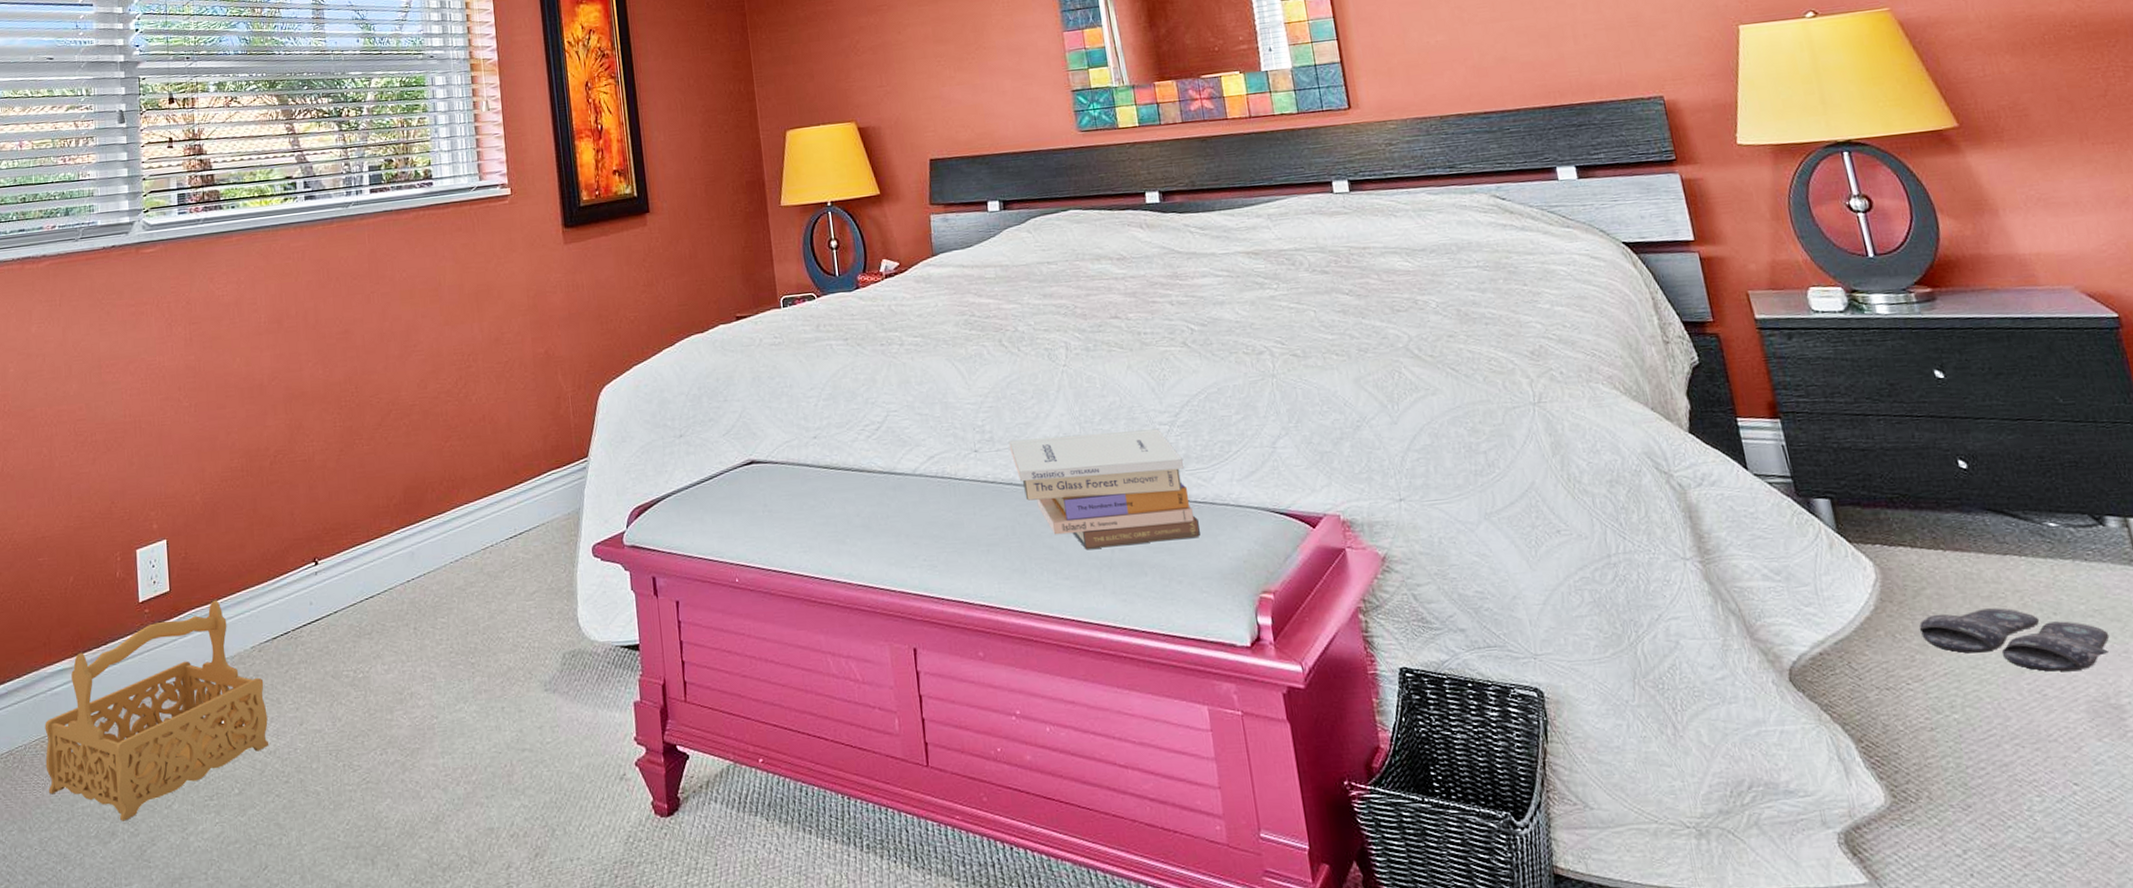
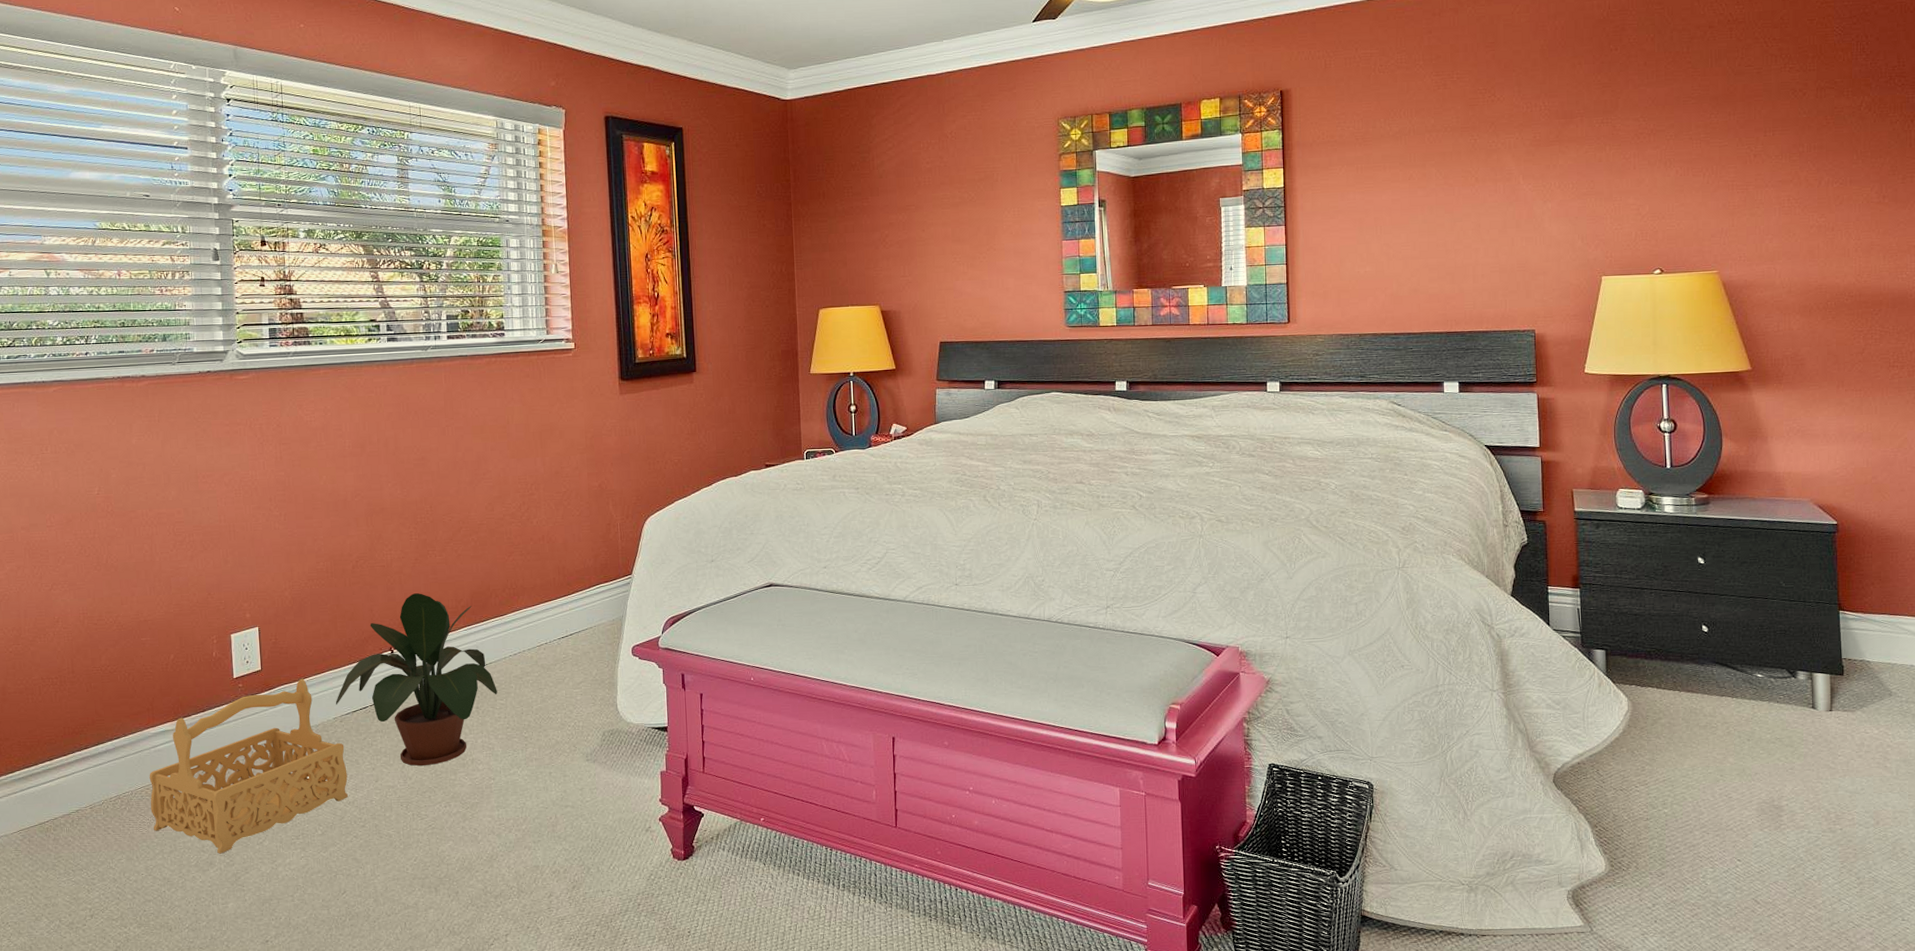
potted plant: none [253,491,438,704] -> present [335,593,497,766]
books: present [1008,429,1201,549] -> none [984,573,1129,665]
slippers: present [1919,608,2109,672] -> none [1651,734,1782,781]

